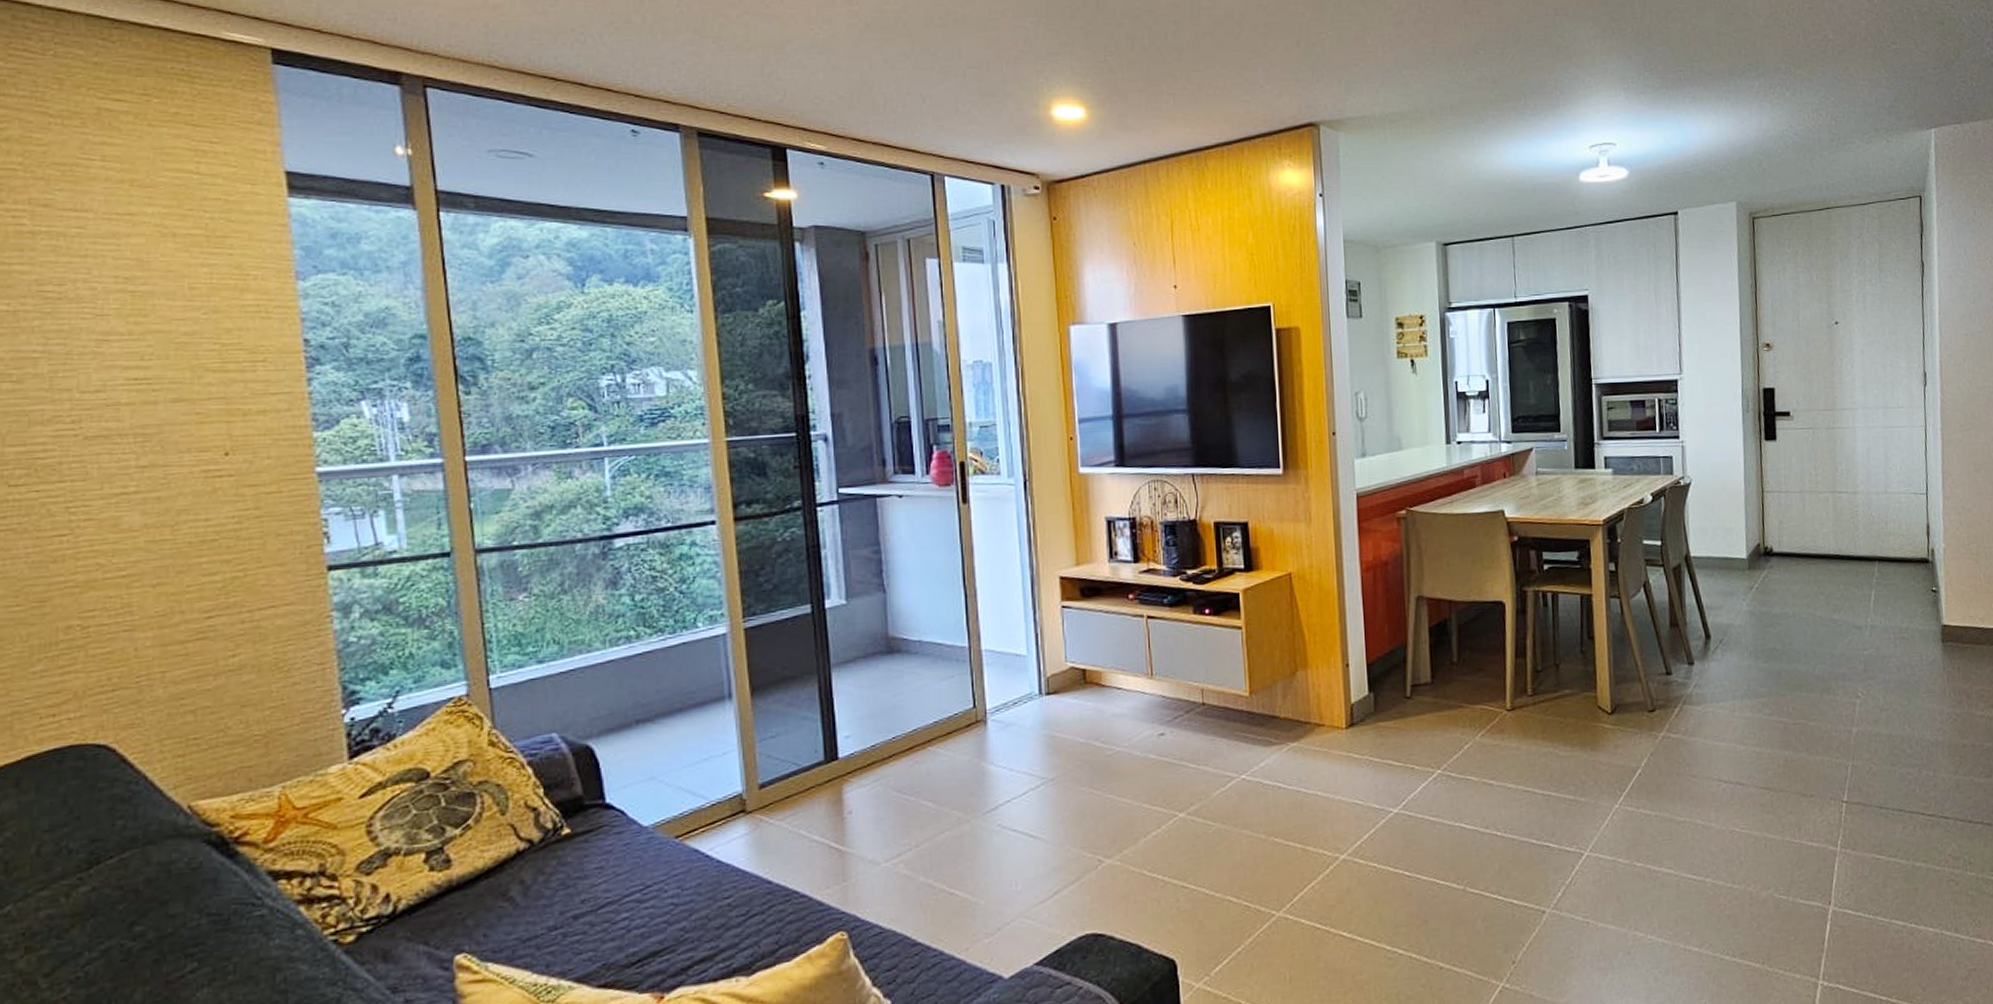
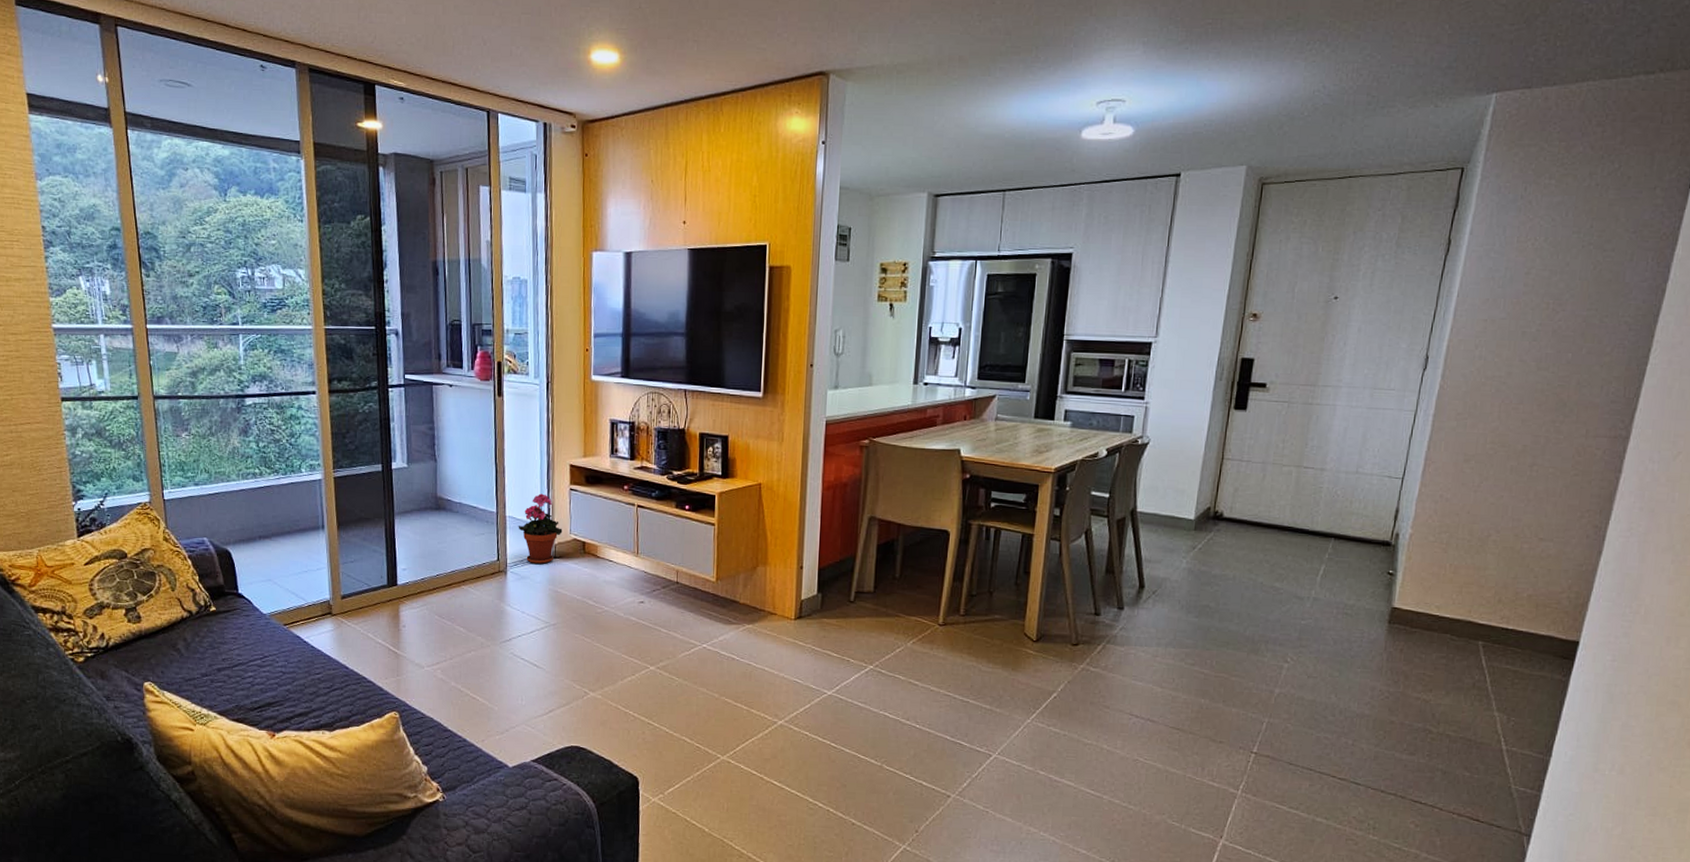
potted plant: none [998,616,1056,706] -> present [518,493,563,565]

